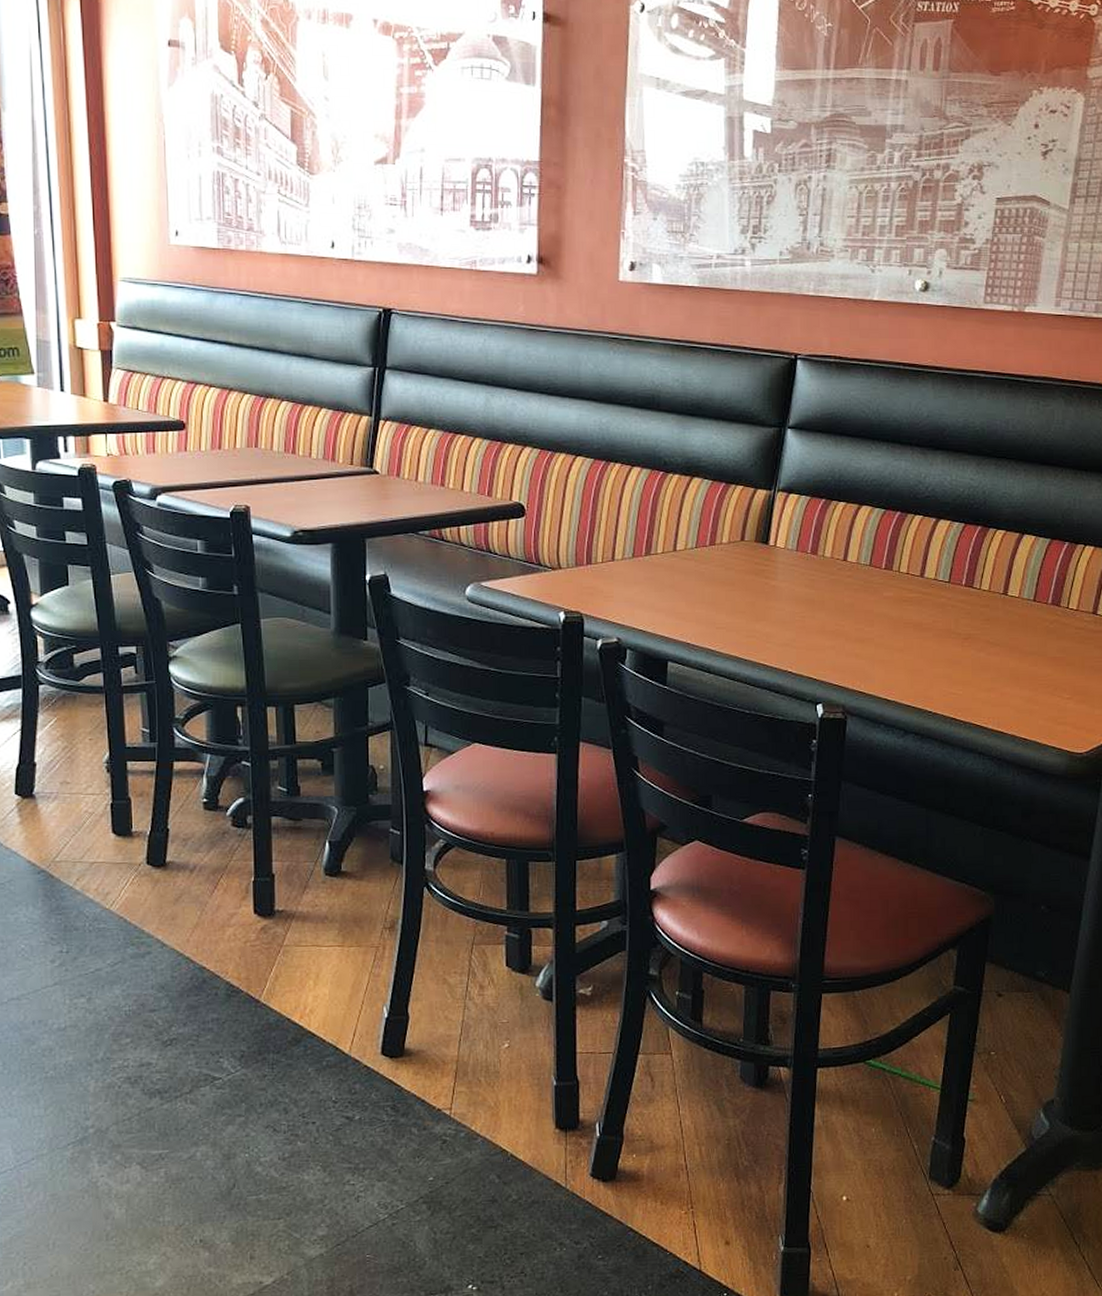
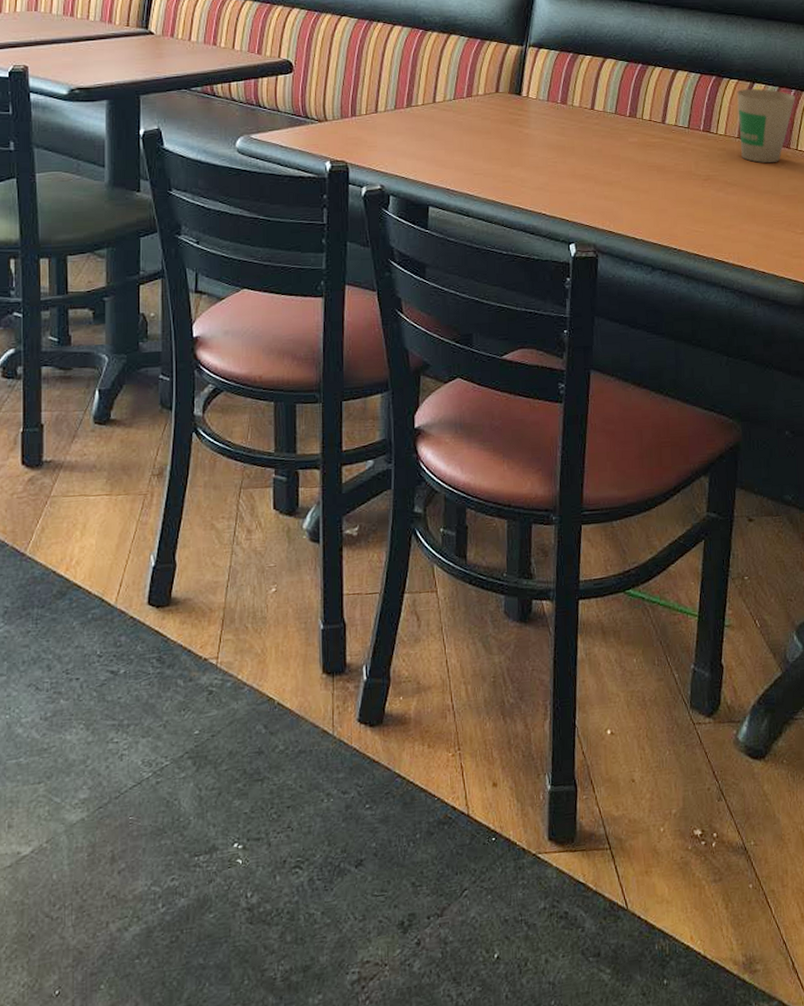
paper cup: none [1004,541,1069,622] -> present [737,89,796,163]

